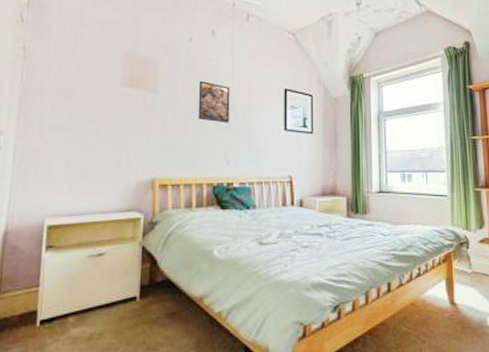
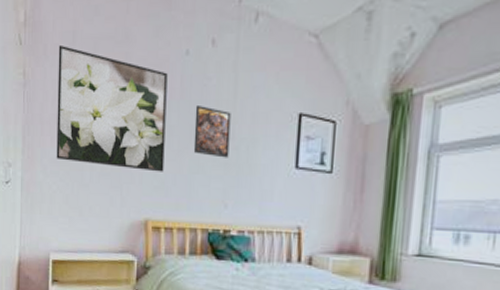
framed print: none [57,25,173,136] -> present [56,44,168,172]

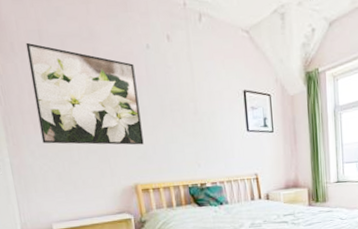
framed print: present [193,104,231,158] -> none [162,88,196,129]

